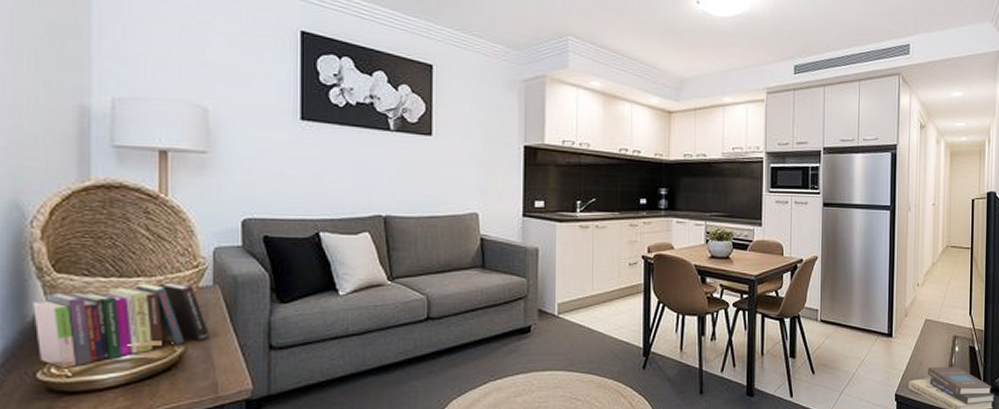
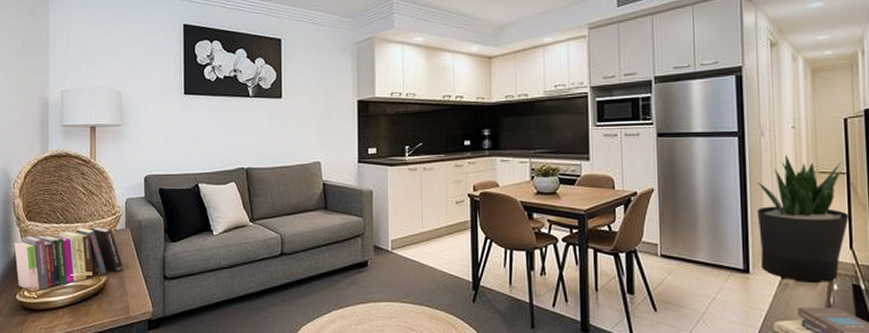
planter: none [901,229,971,345] -> present [757,155,850,282]

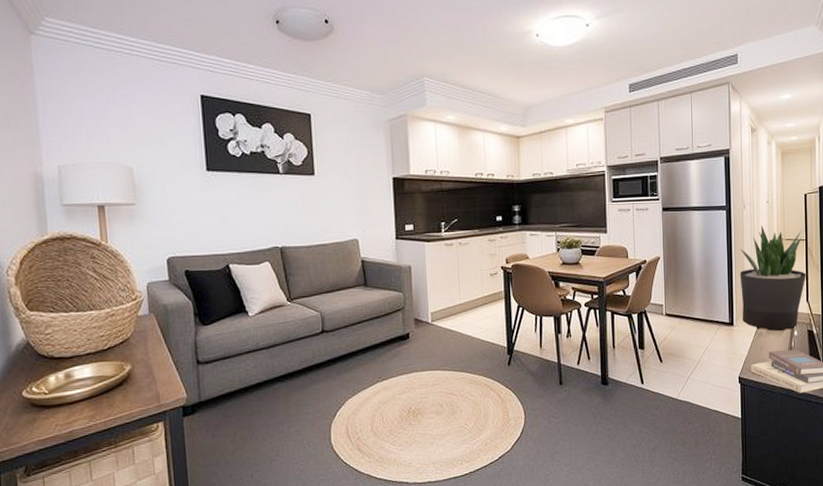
books: present [14,226,123,292] -> none [14,313,150,388]

